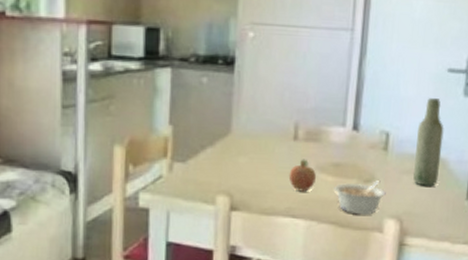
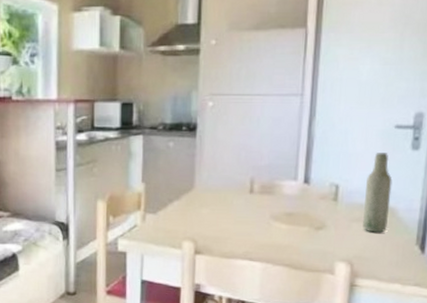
fruit: present [288,159,316,192] -> none [246,209,271,238]
legume: present [333,180,386,215] -> none [287,228,337,258]

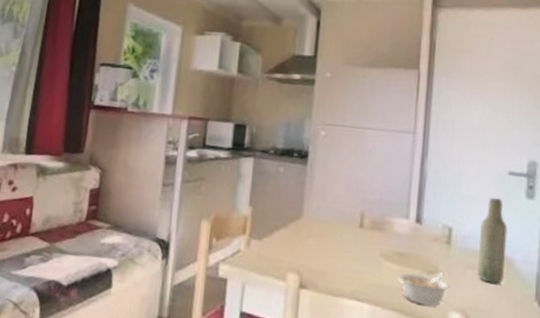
legume: none [287,228,337,258] -> present [398,272,450,306]

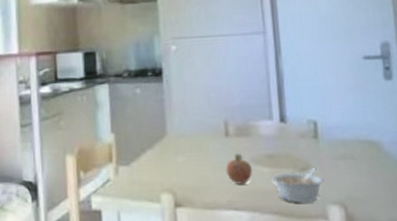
fruit: none [354,245,381,277] -> present [225,153,252,185]
bottle: present [478,198,508,284] -> none [344,85,375,170]

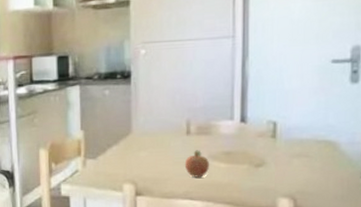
legume: present [271,168,324,203] -> none [226,165,277,195]

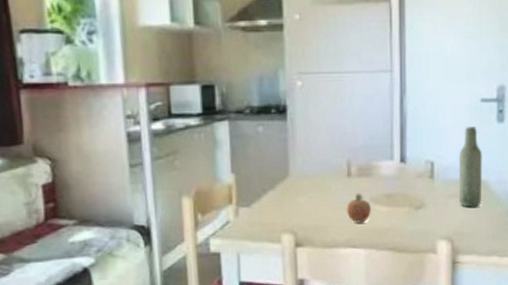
bottle: none [304,88,332,167] -> present [459,127,483,208]

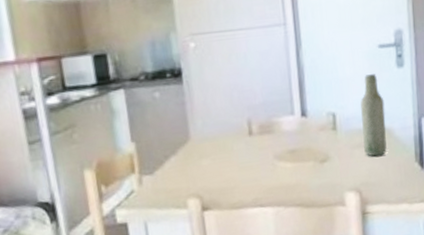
fruit: present [346,193,371,223] -> none [250,151,276,182]

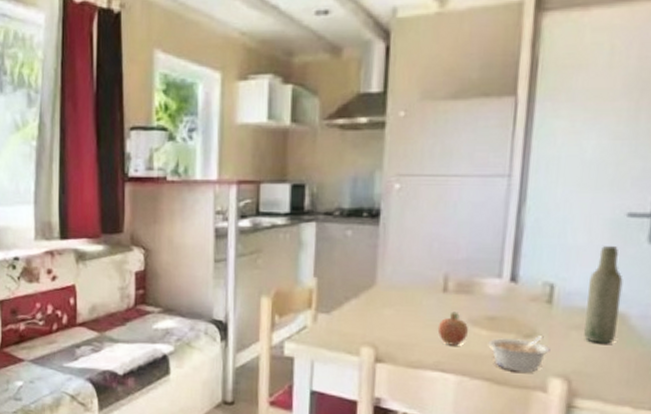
fruit: none [250,151,276,182] -> present [437,311,468,346]
legume: none [293,159,342,194] -> present [488,336,551,372]

